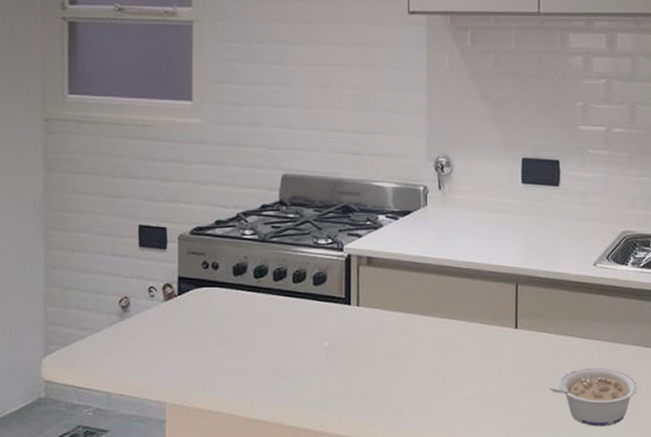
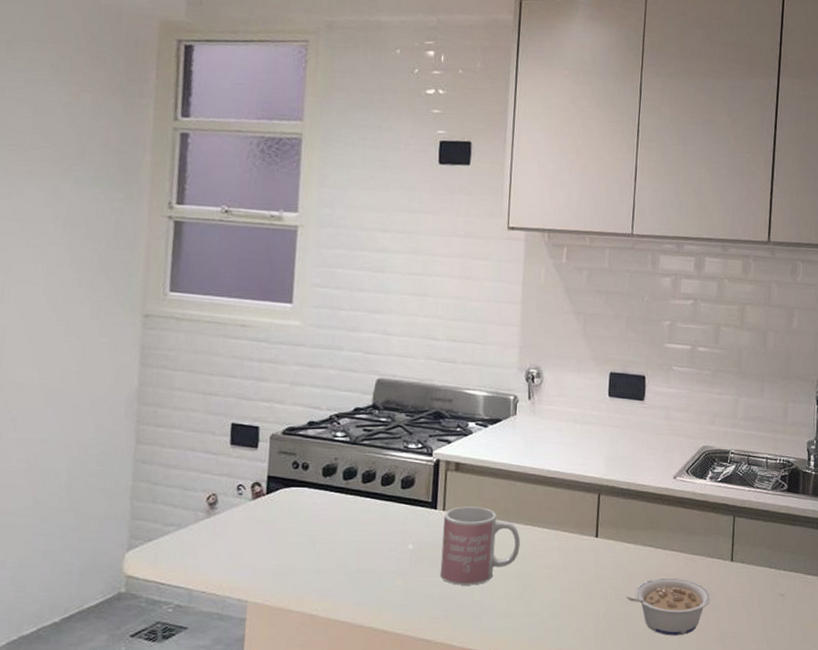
mug: none [357,301,438,381] -> present [440,506,521,585]

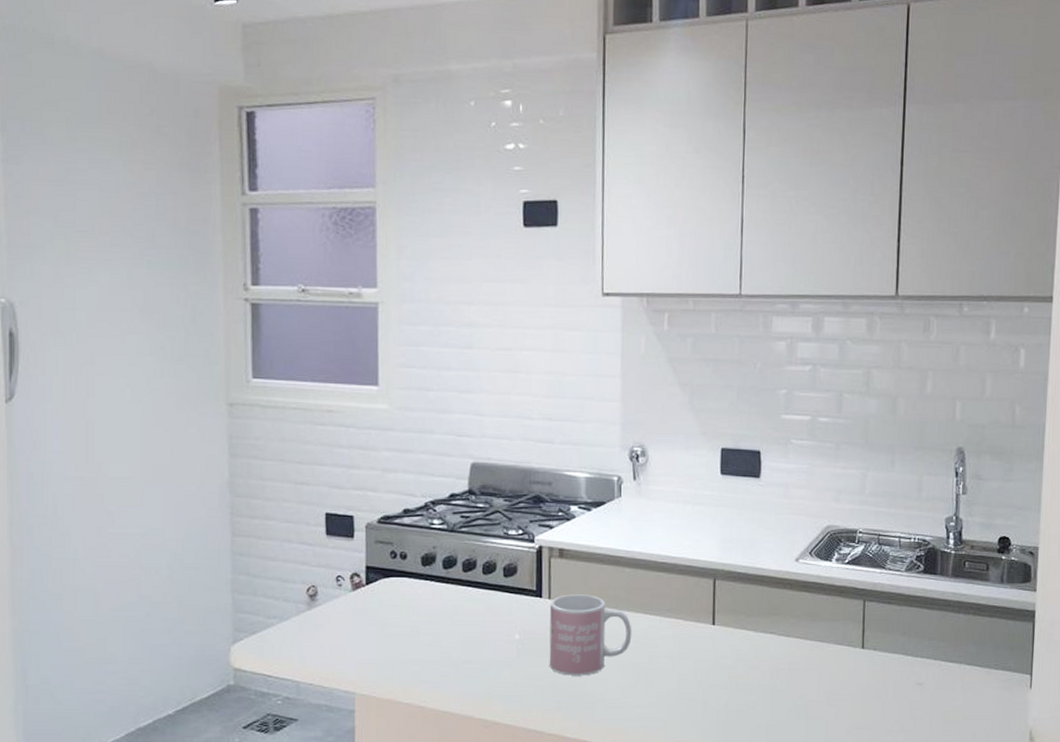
legume: present [626,577,711,636] -> none [748,666,841,727]

